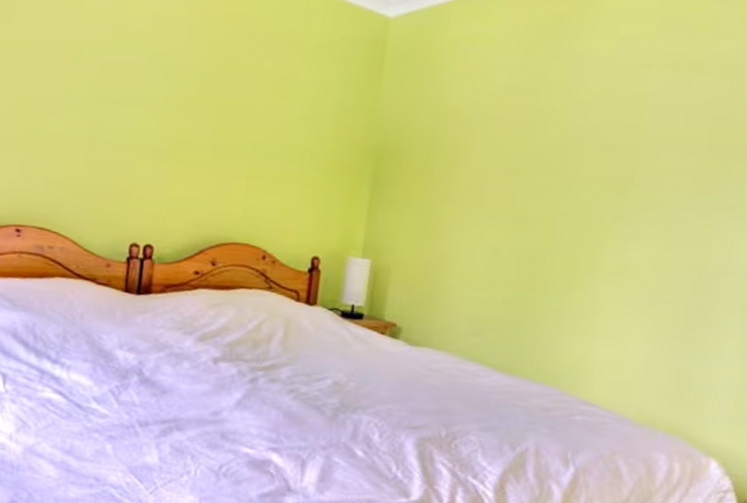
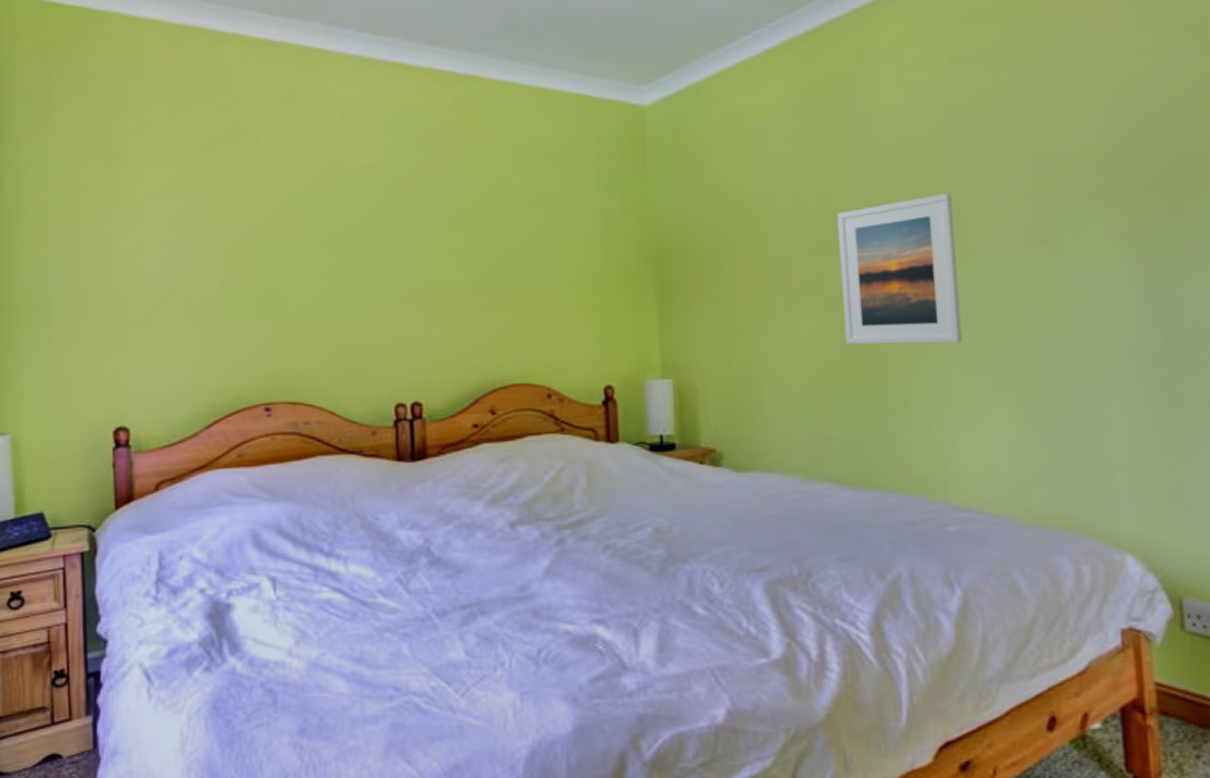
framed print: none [522,138,635,268] -> present [836,193,962,345]

